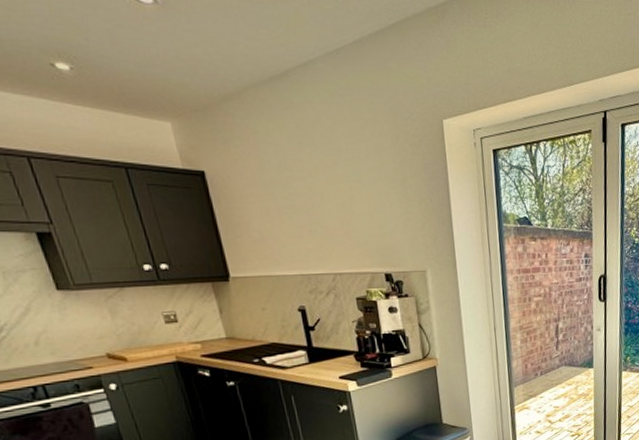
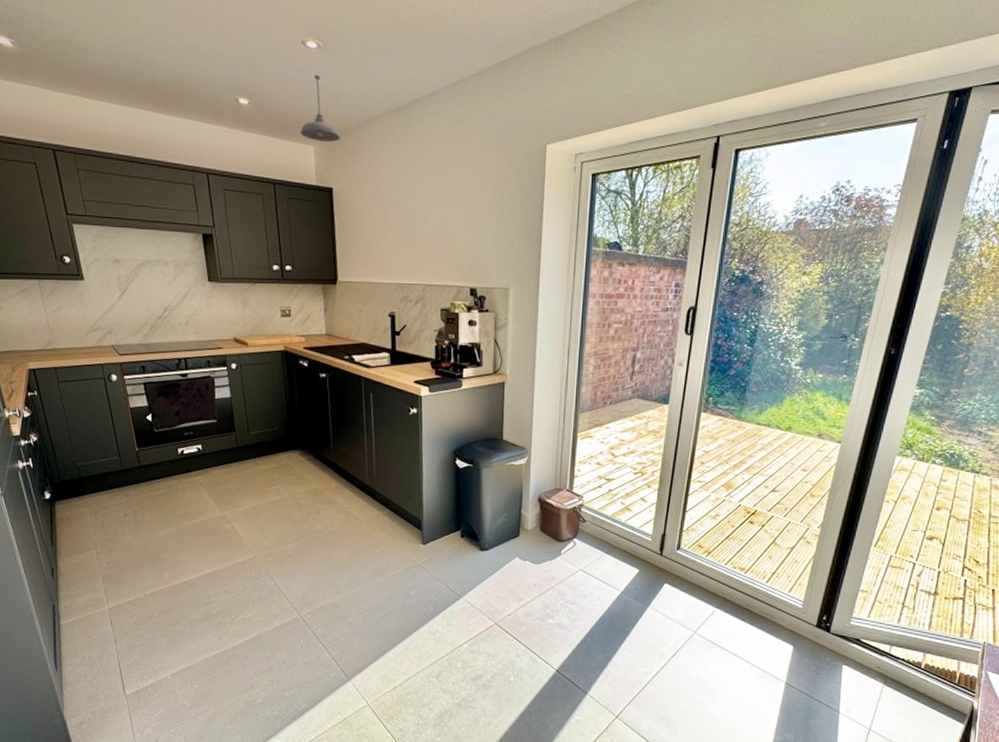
pendant light: none [149,35,205,117] -> present [300,74,341,142]

